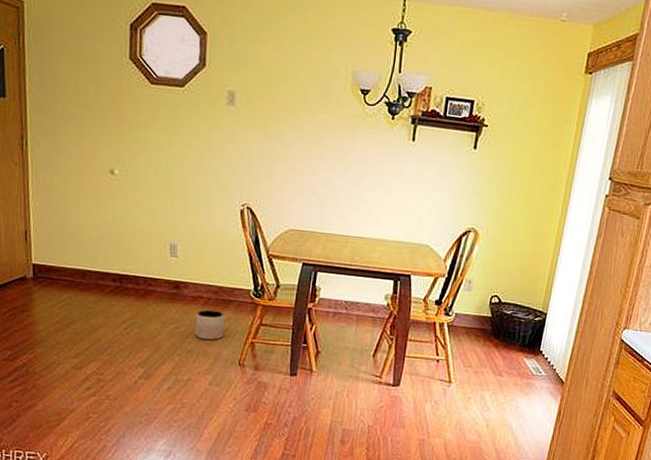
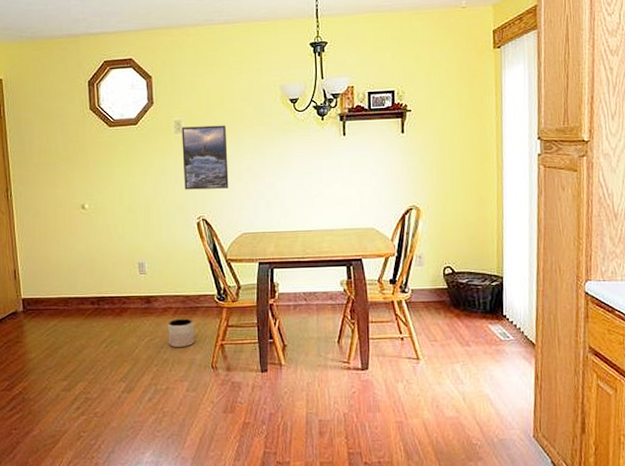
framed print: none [231,99,286,178] -> present [181,125,229,190]

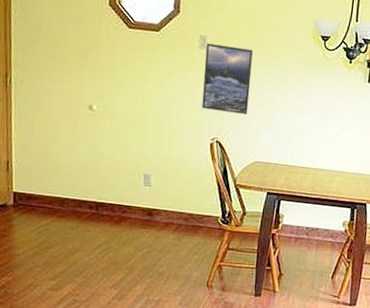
planter: present [168,318,195,348] -> none [166,234,194,264]

